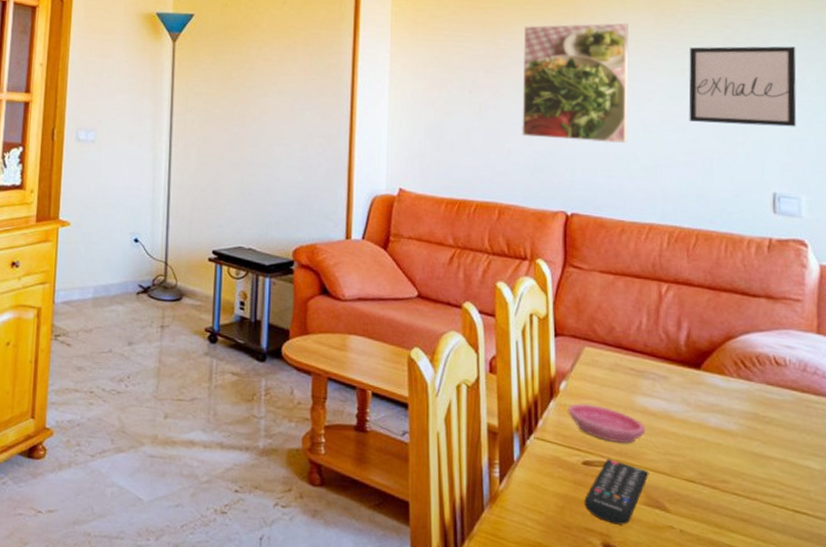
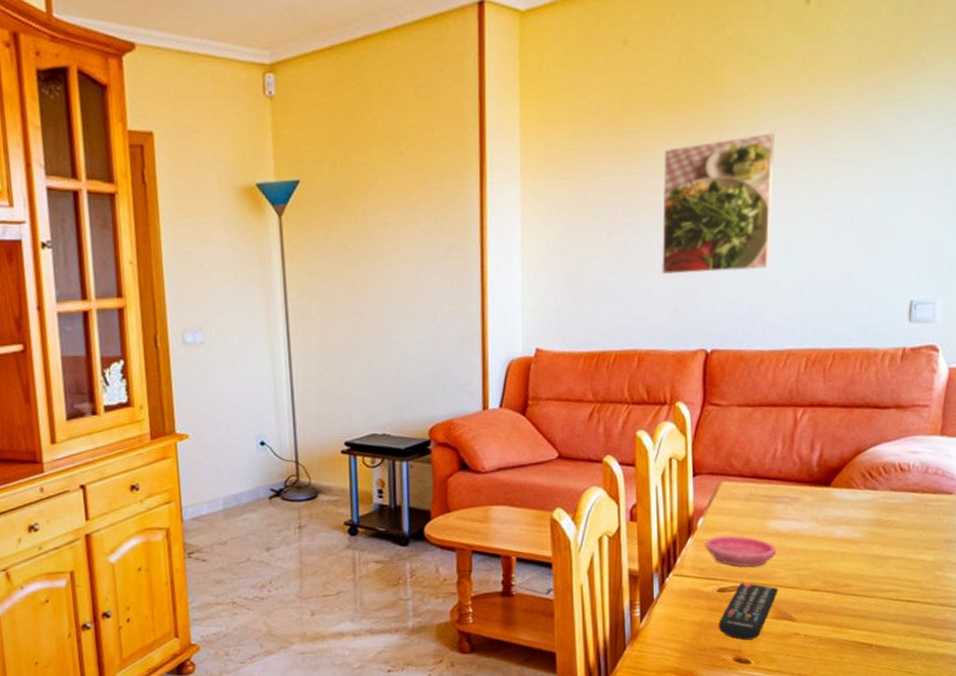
wall art: present [688,46,797,127] -> none [832,138,945,235]

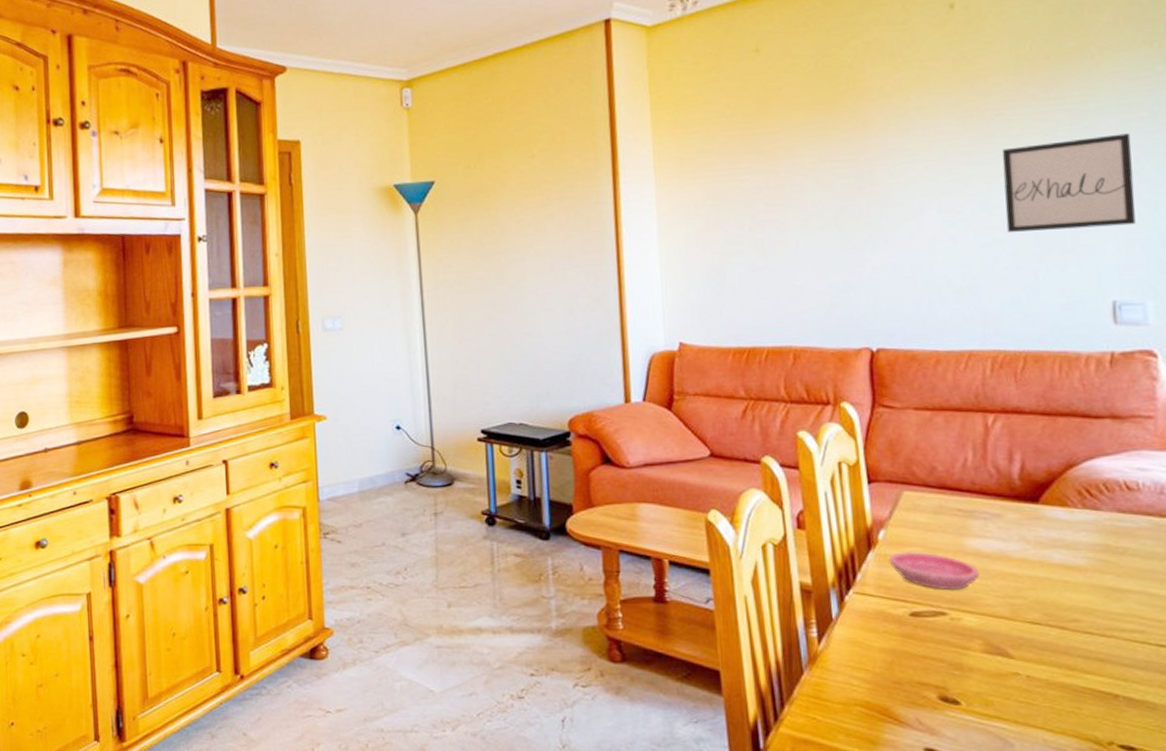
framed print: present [661,132,775,275] -> none [806,130,937,271]
remote control: present [718,582,779,640] -> none [915,607,987,676]
wall art: none [832,138,945,235] -> present [1002,133,1136,232]

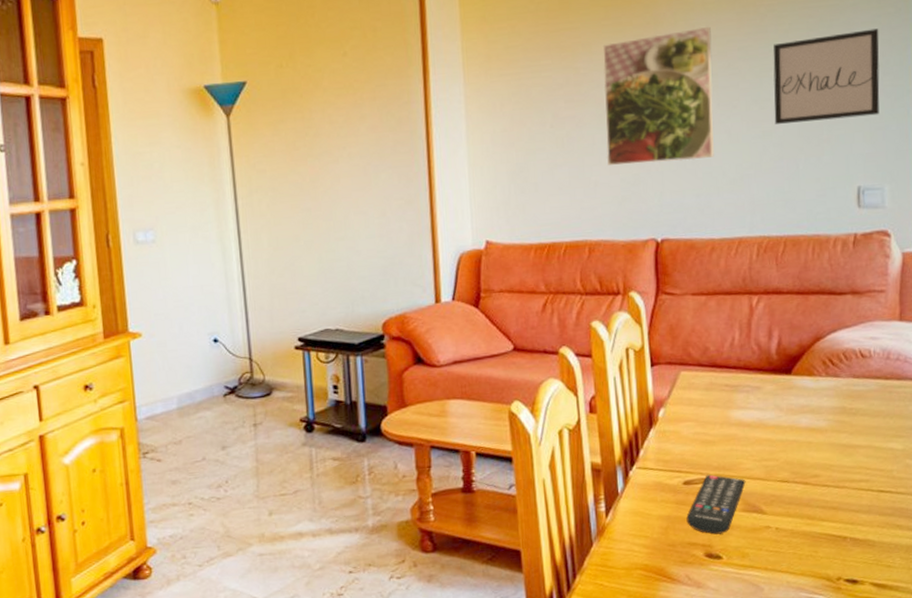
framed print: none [806,130,937,271] -> present [603,26,715,166]
saucer: present [889,552,980,589] -> none [667,426,742,459]
remote control: none [915,607,987,676] -> present [686,474,746,535]

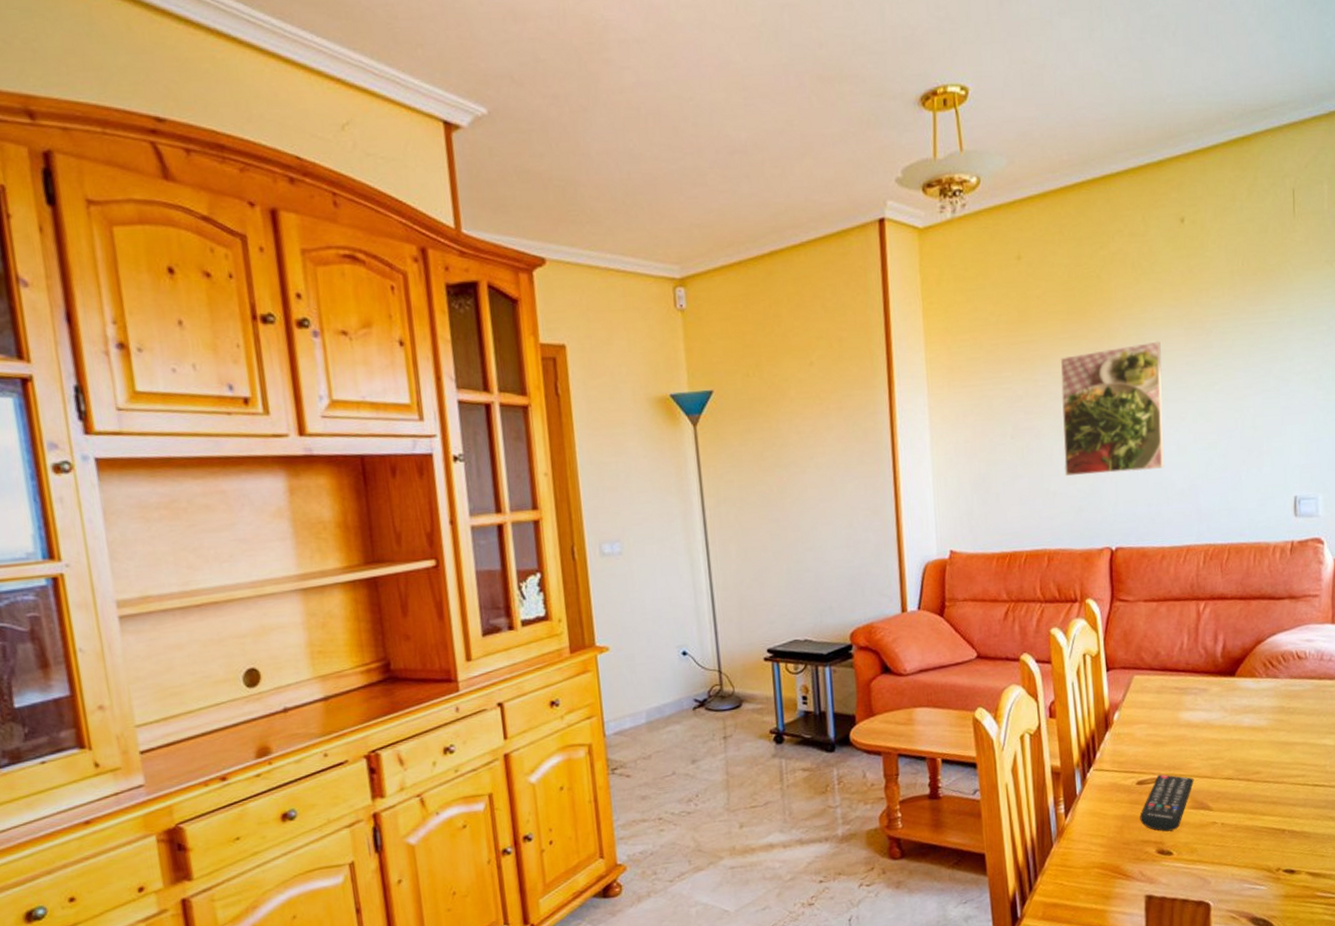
wall art: present [773,28,880,124] -> none [1217,345,1314,436]

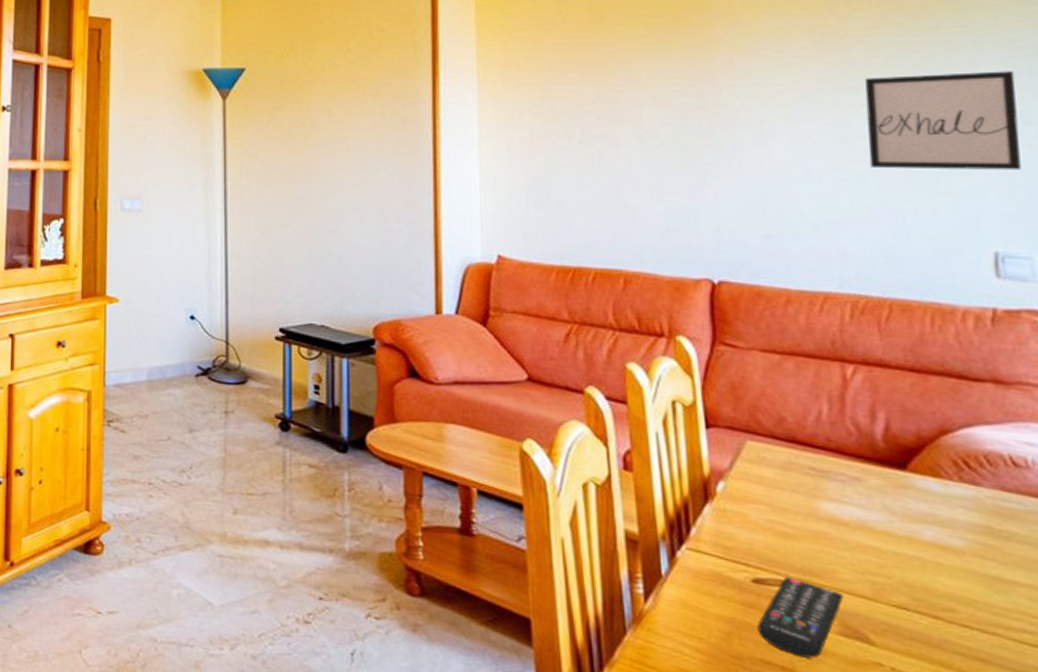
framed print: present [1060,341,1165,476] -> none [643,52,789,197]
wall art: none [1217,345,1314,436] -> present [864,71,1021,171]

